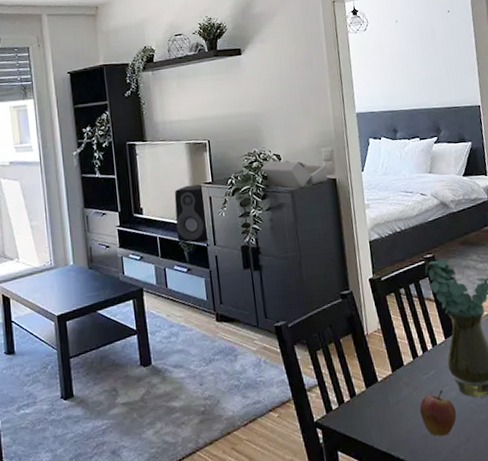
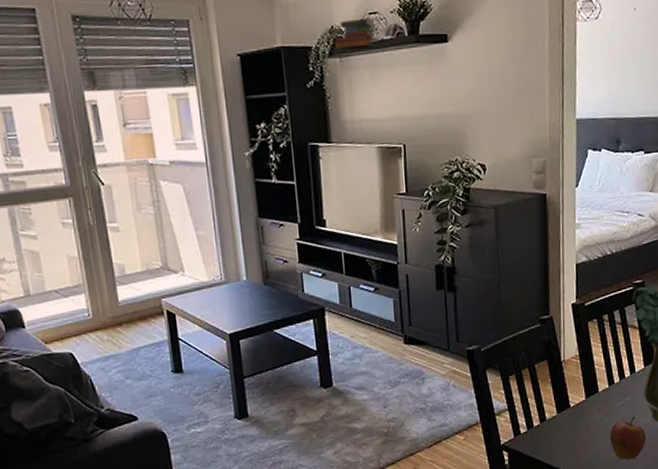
books: none [147,39,184,65] -> present [334,18,379,50]
speaker: present [174,185,210,243] -> none [362,195,401,260]
decorative box: present [260,159,328,189] -> none [461,169,538,204]

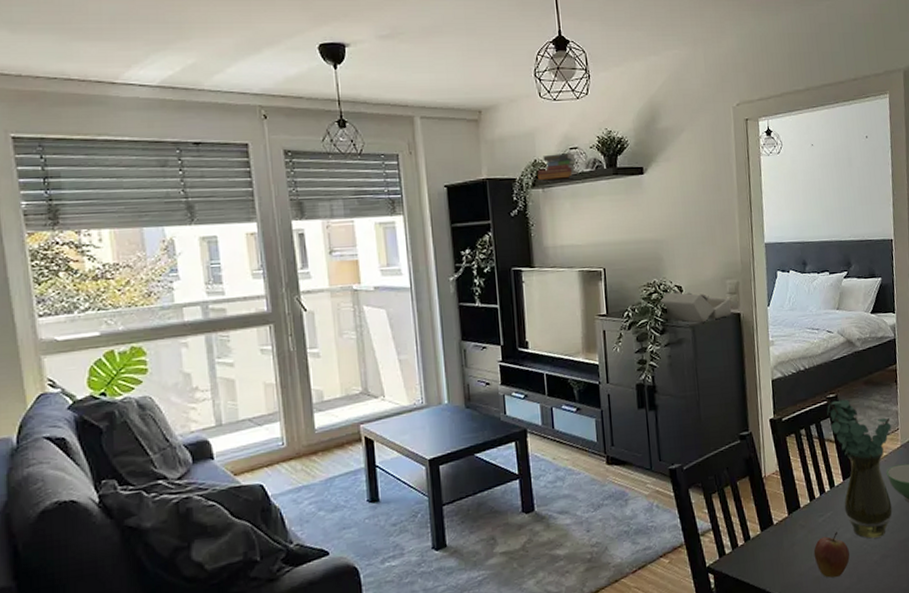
decorative box: none [461,169,538,204] -> present [659,290,732,323]

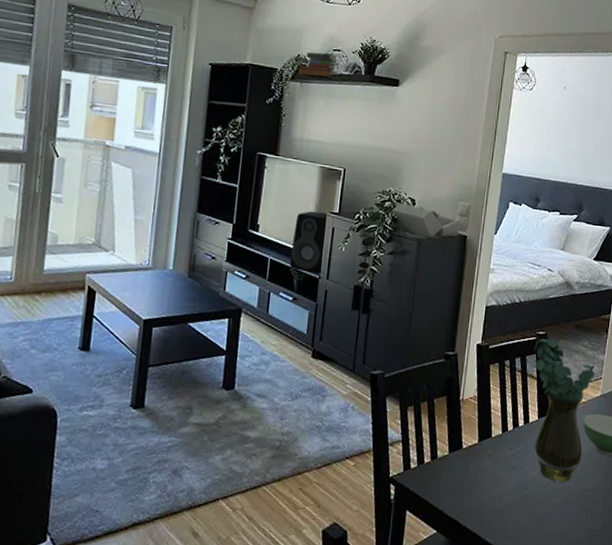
speaker: none [564,317,602,380] -> present [289,211,327,274]
fruit: present [813,532,850,578] -> none [496,468,532,514]

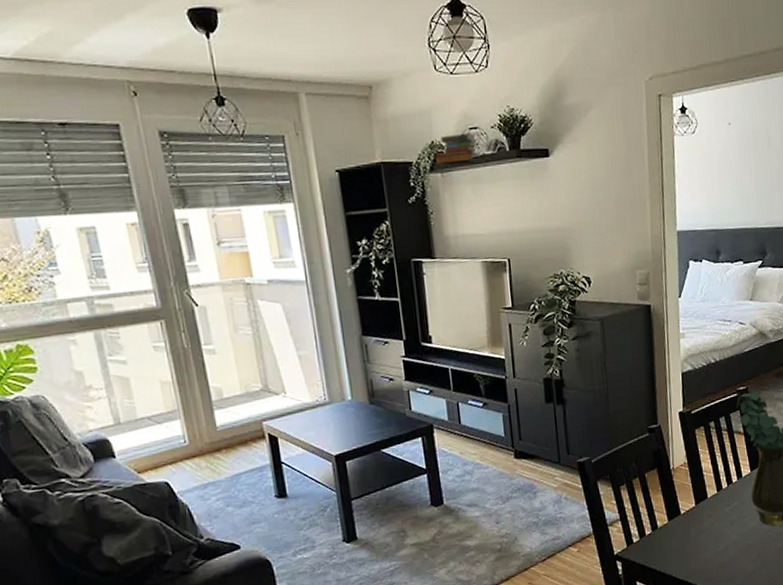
speaker: present [289,211,327,274] -> none [468,310,509,375]
decorative box: present [389,201,460,238] -> none [567,281,642,316]

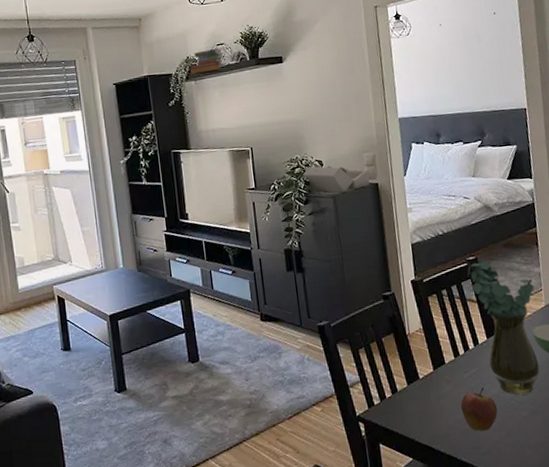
decorative box: none [567,281,642,316] -> present [303,164,370,193]
fruit: none [719,521,755,564] -> present [460,388,498,431]

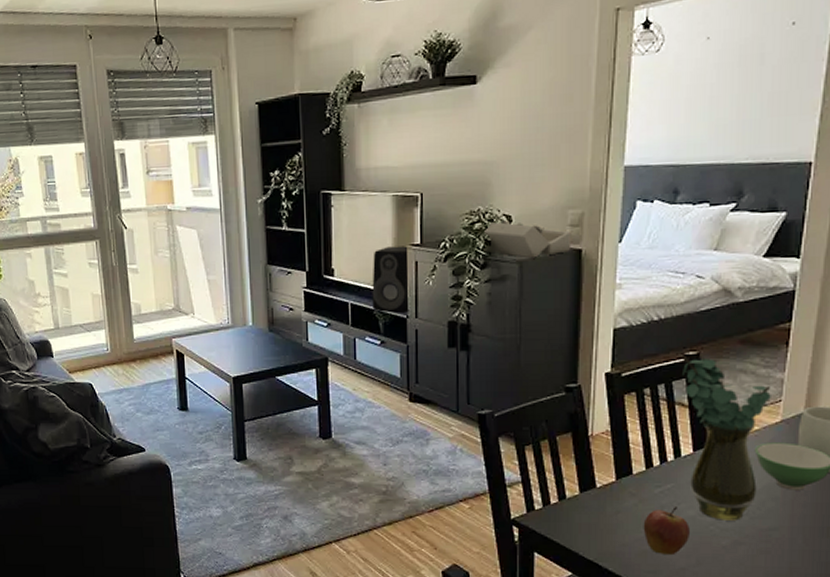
books: present [190,48,226,75] -> none [354,62,401,95]
speaker: none [218,190,254,246] -> present [372,246,411,313]

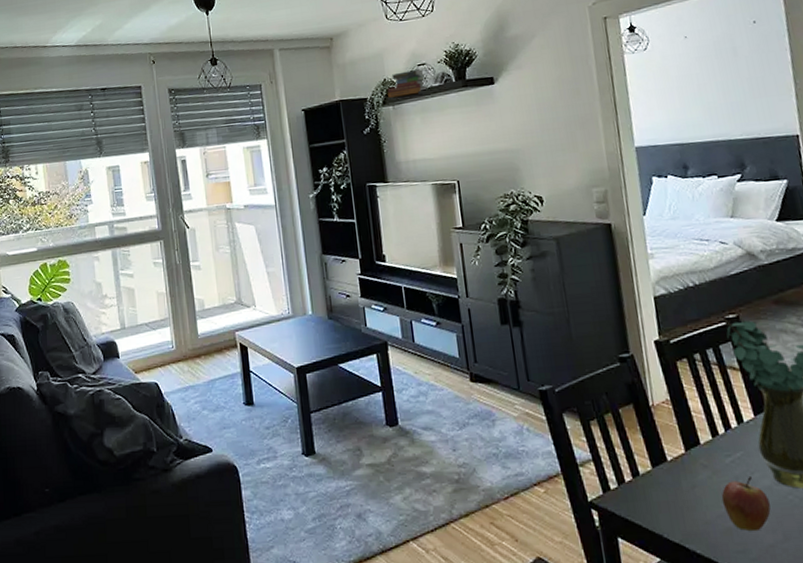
books: none [354,62,401,95] -> present [387,69,428,99]
speaker: present [372,246,411,313] -> none [420,230,461,294]
decorative box: present [482,220,572,258] -> none [519,201,601,235]

